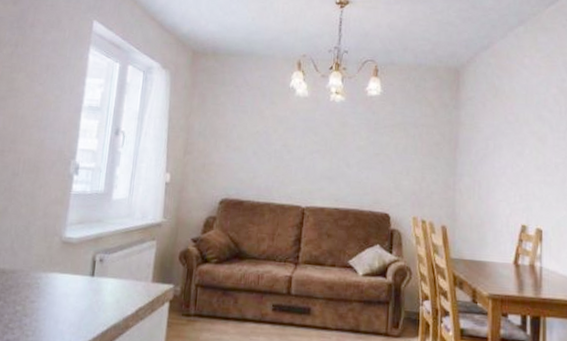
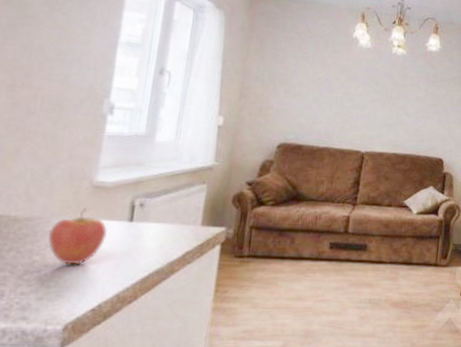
fruit: none [27,263,73,316] -> present [48,208,107,265]

